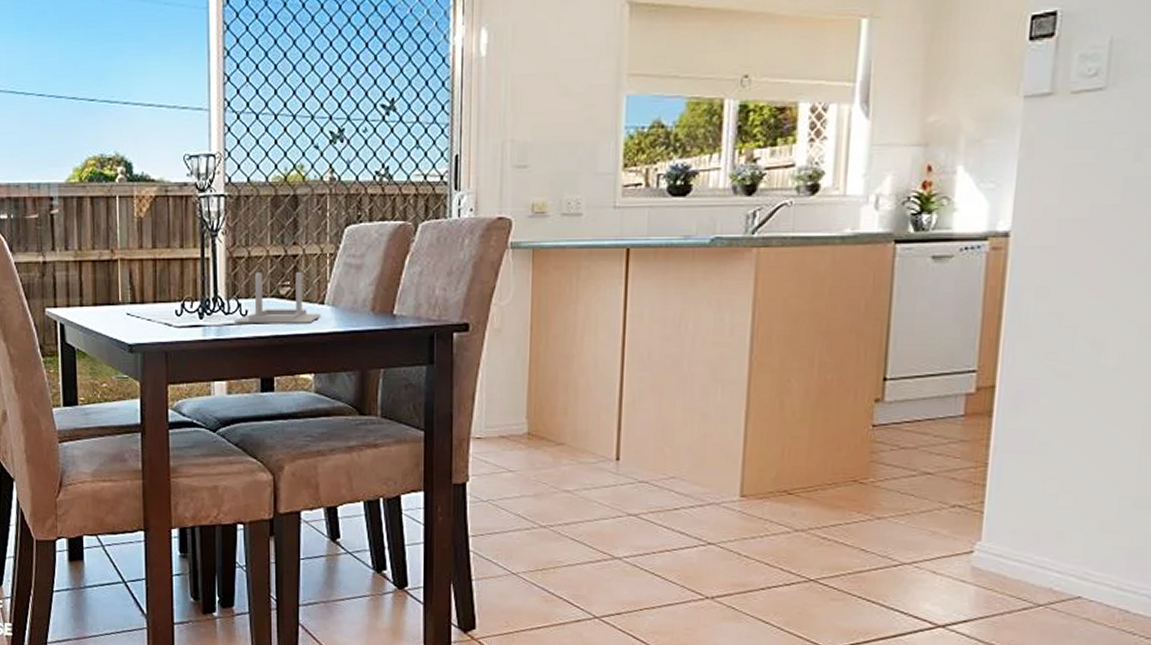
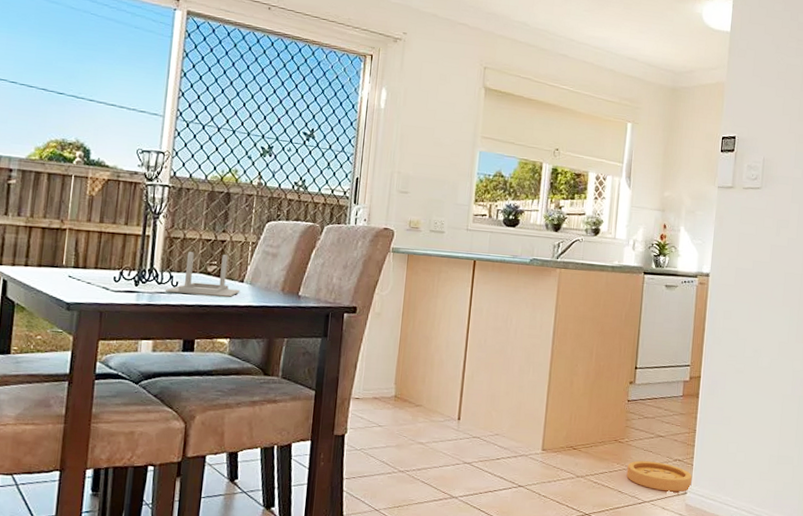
pet bowl: none [873,508,983,551] -> present [626,460,692,492]

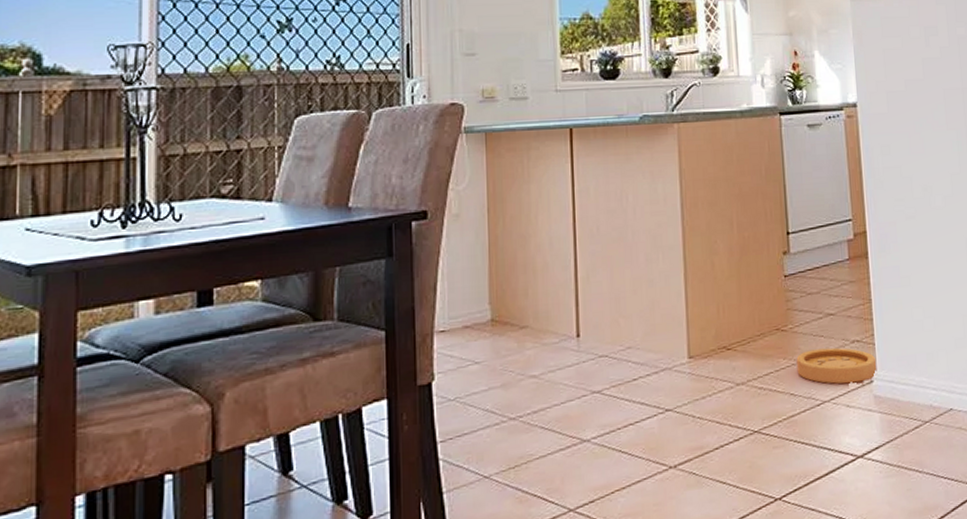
napkin holder: present [164,252,240,297] -> none [164,167,269,230]

